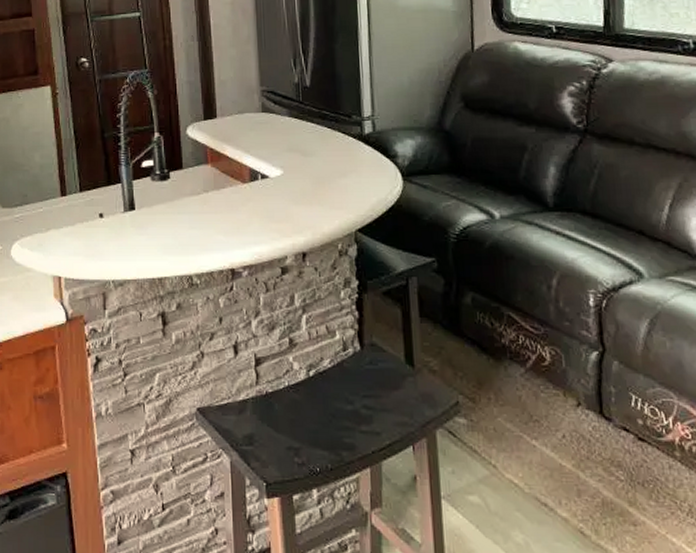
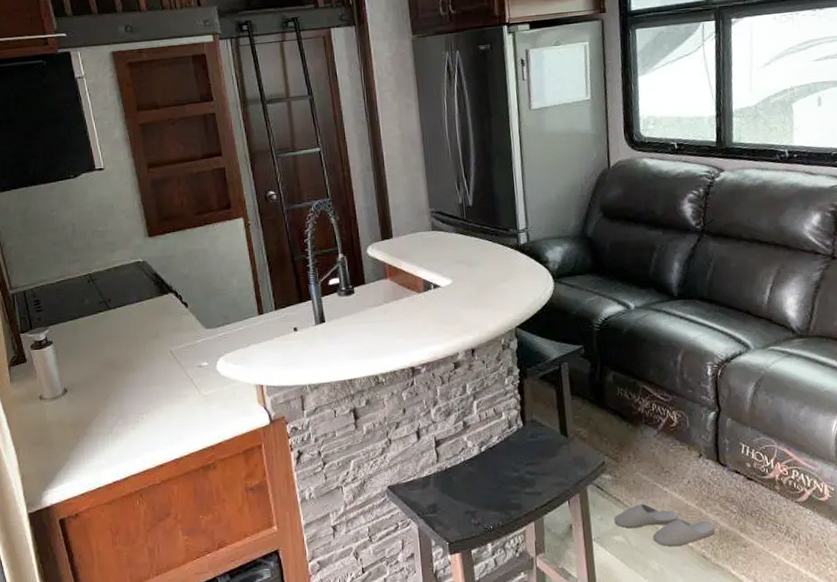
slippers: none [468,457,597,516] -> present [614,503,716,547]

